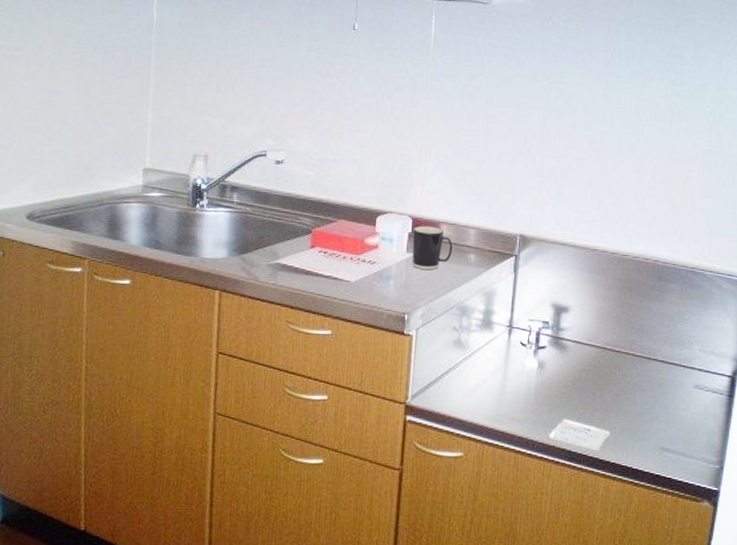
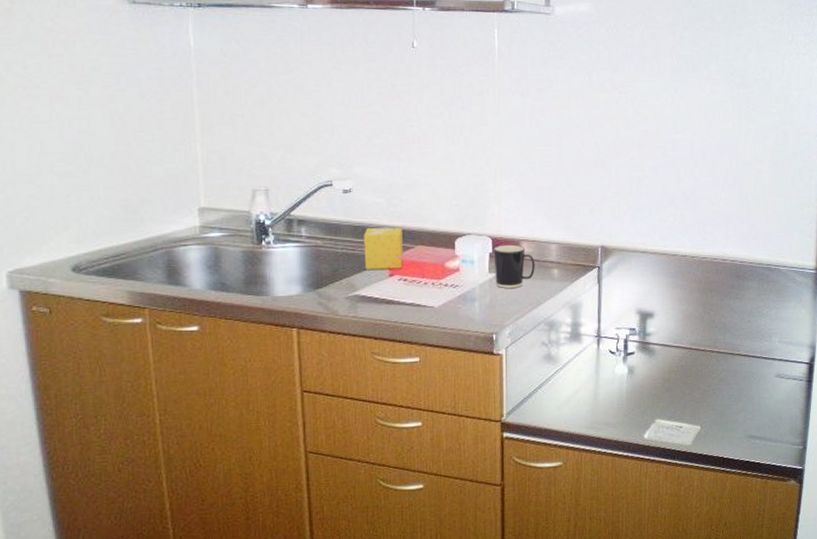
sponge: none [288,199,327,241] -> present [364,228,403,269]

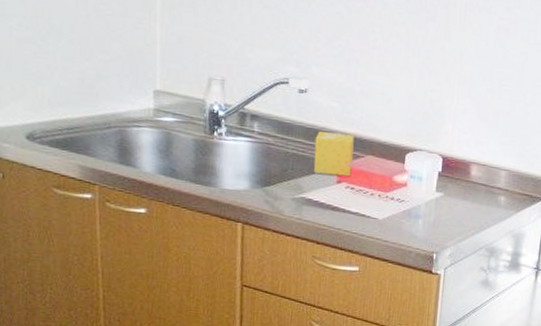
mug: present [493,244,535,288] -> none [441,165,483,210]

